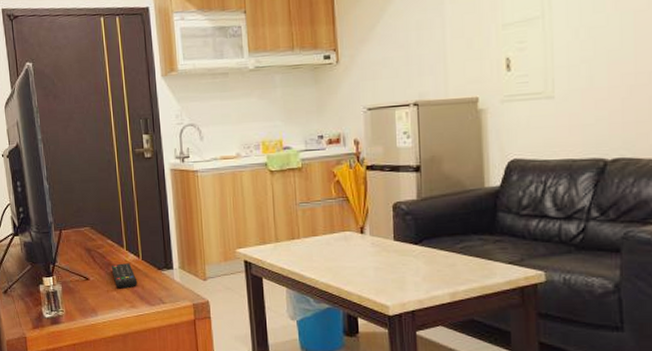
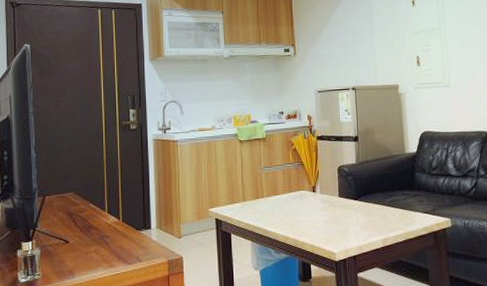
remote control: present [111,263,138,289] -> none [92,225,117,250]

